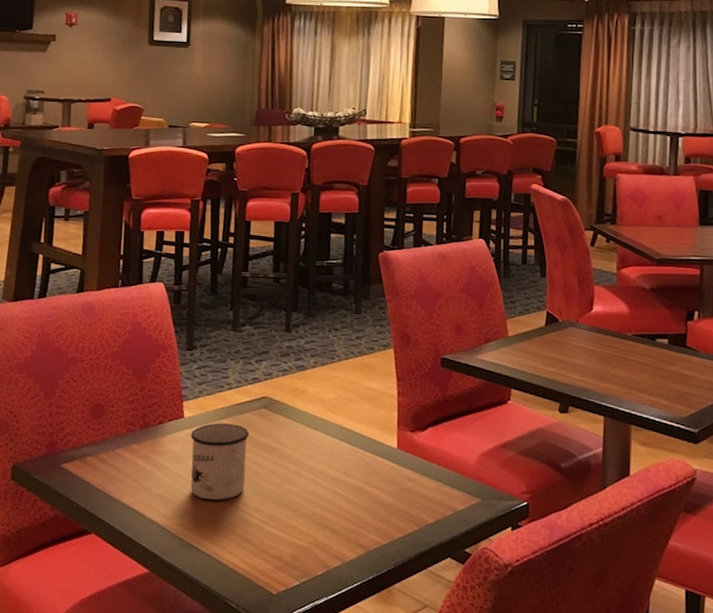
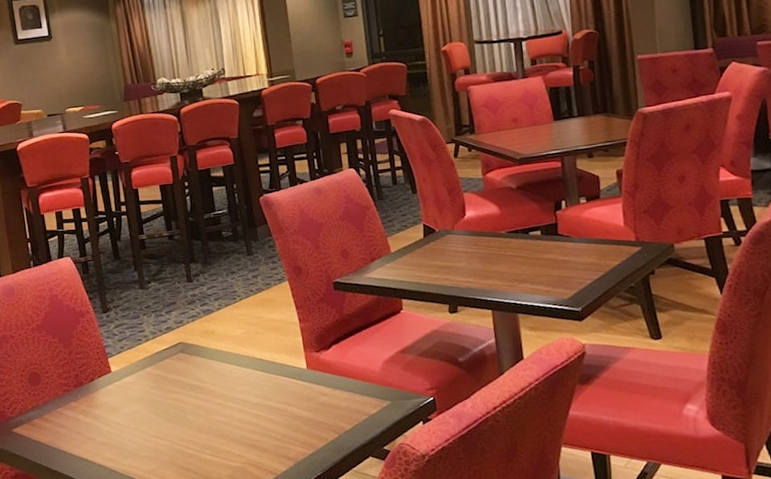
mug: present [190,423,249,500] -> none [120,370,177,440]

